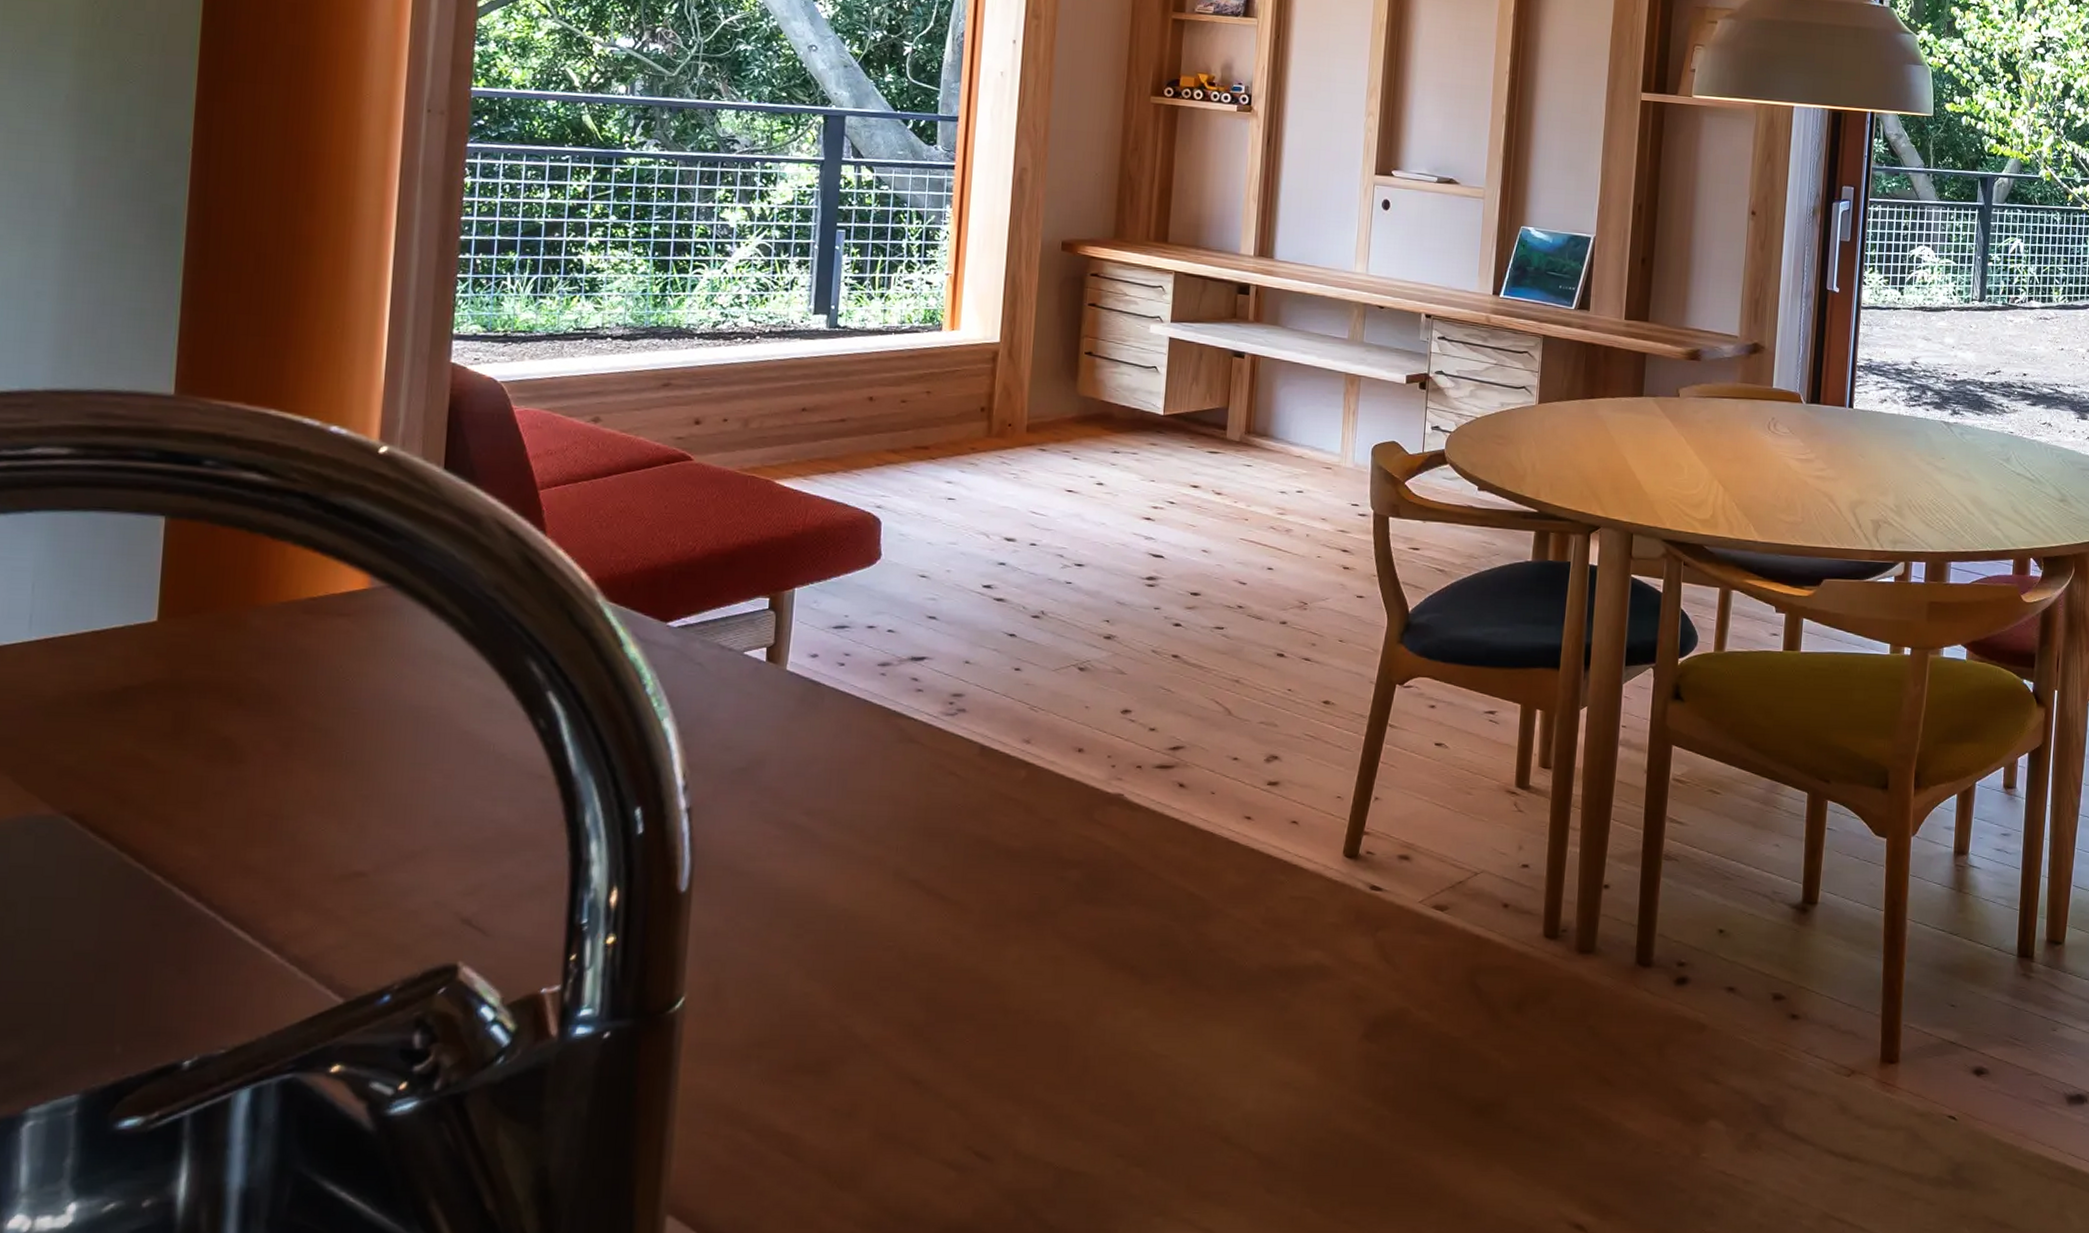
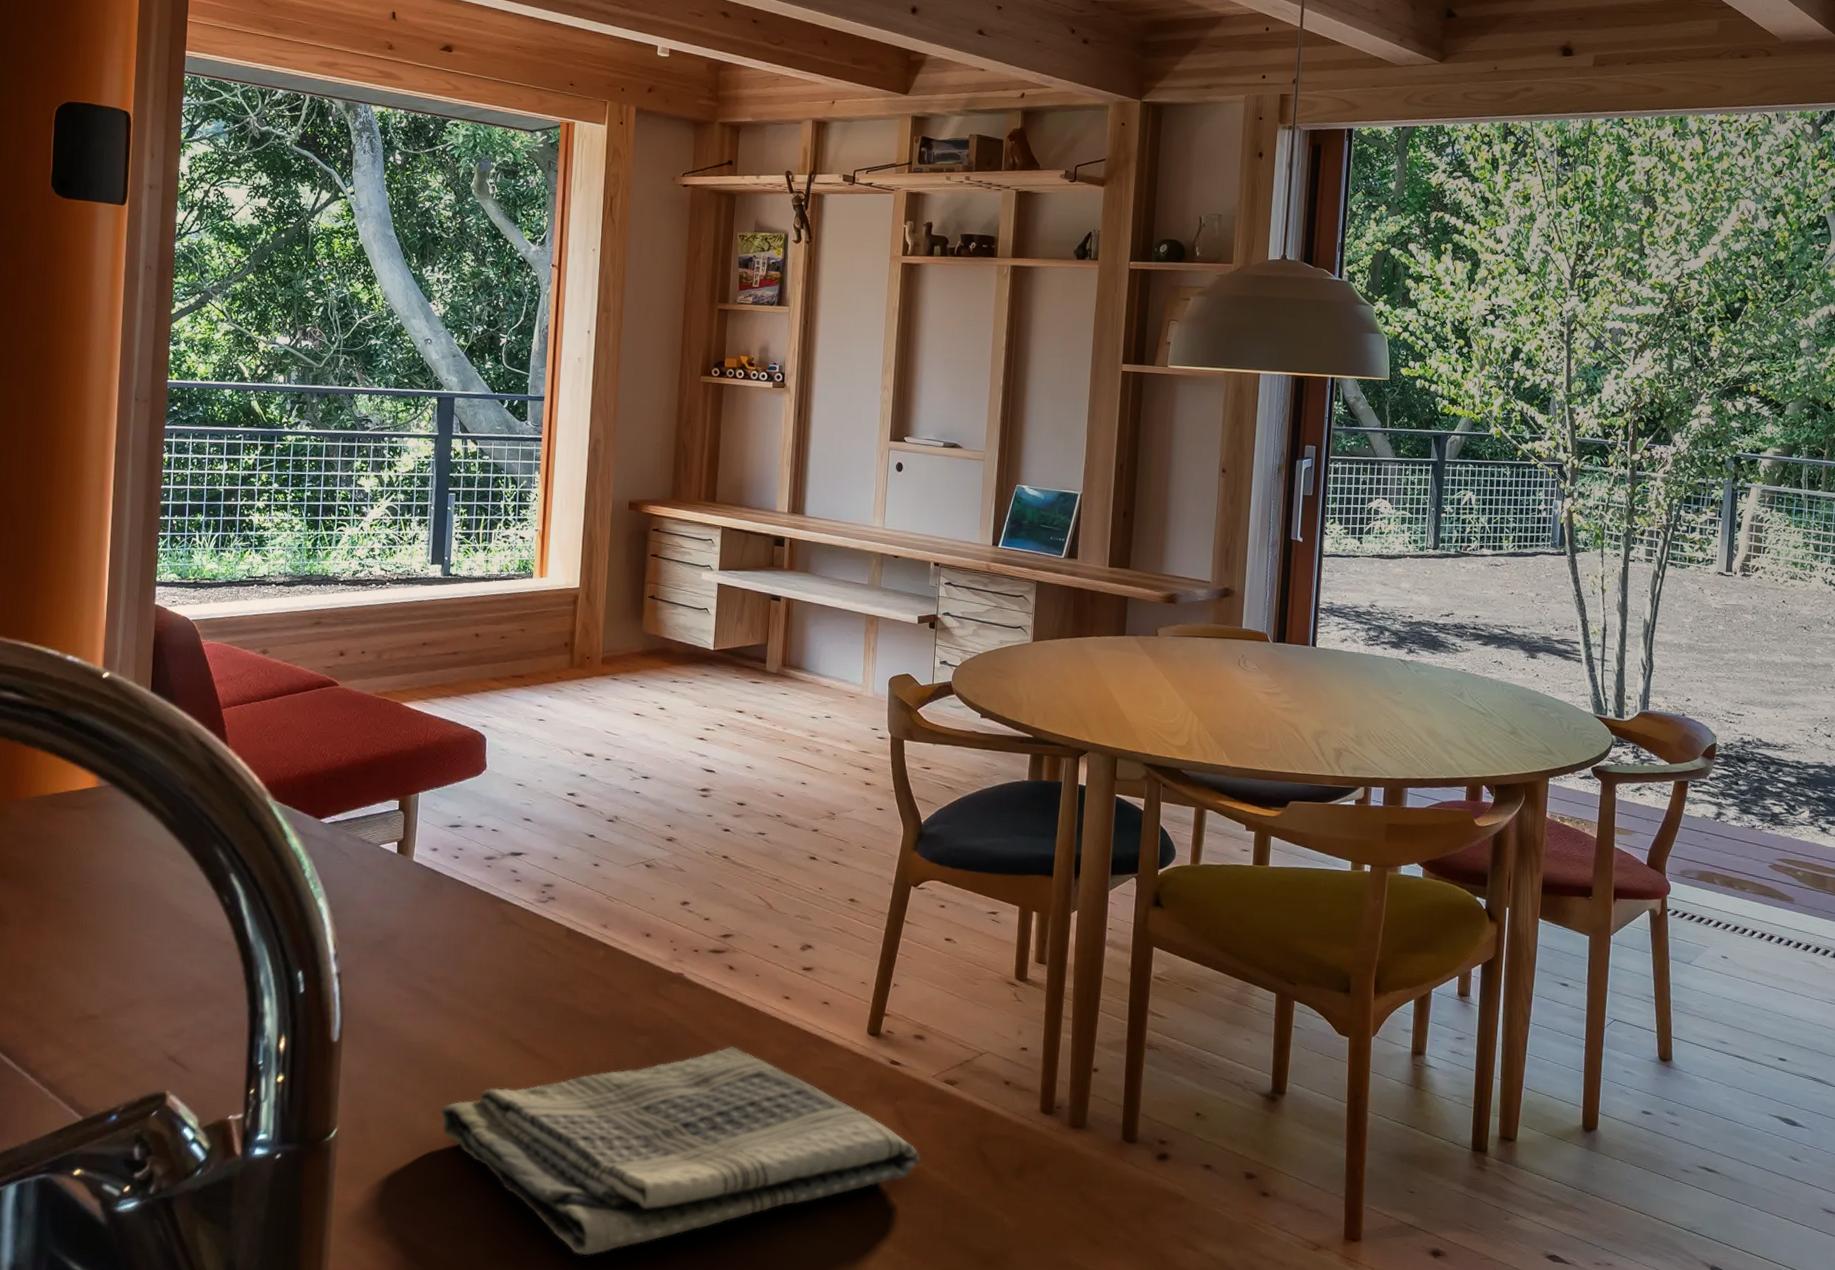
dish towel: none [818,877,1404,1133] -> present [440,1046,920,1256]

